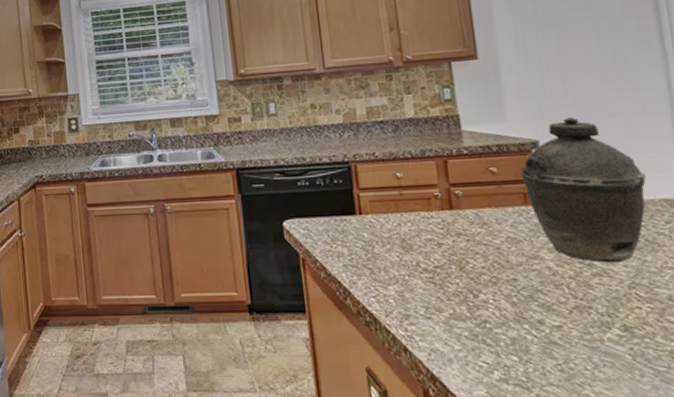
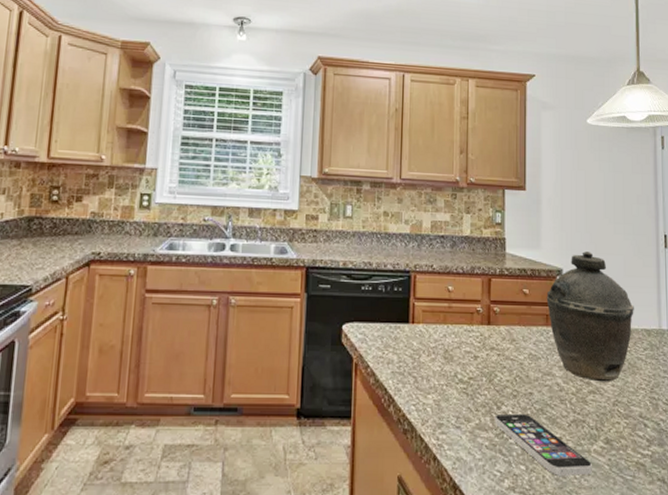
smartphone: none [472,301,609,367] -> present [495,413,592,476]

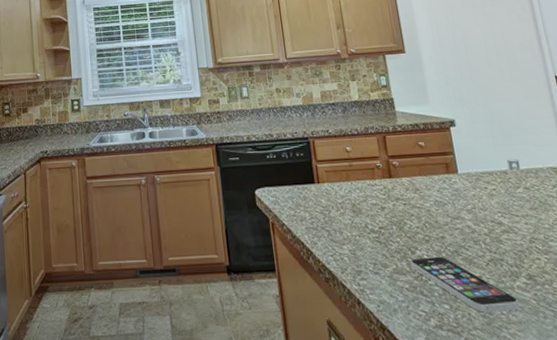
kettle: present [546,251,634,382] -> none [442,101,538,222]

